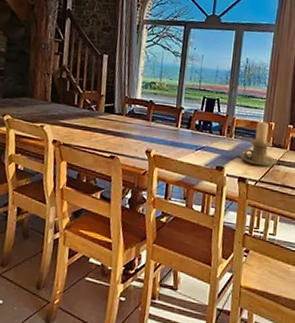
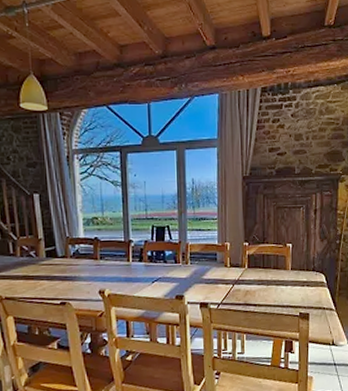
candle holder: present [240,122,278,167] -> none [198,244,238,289]

